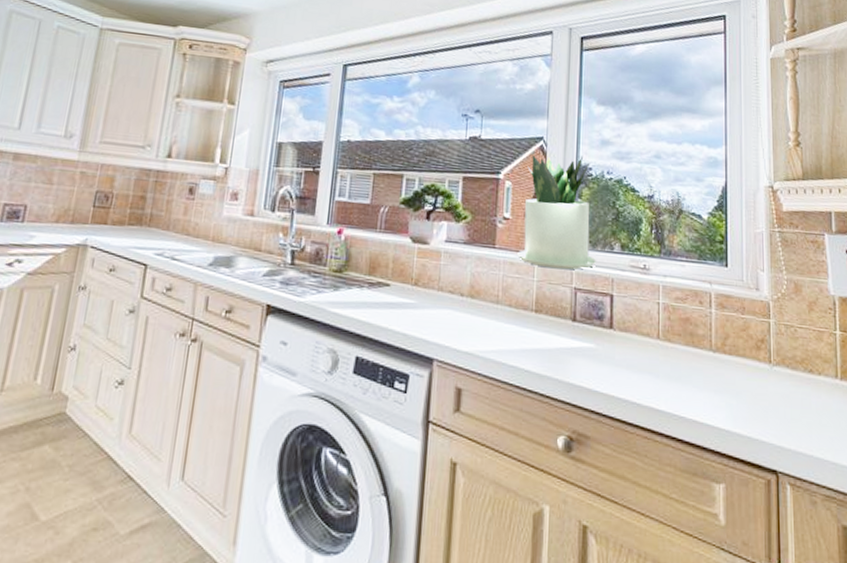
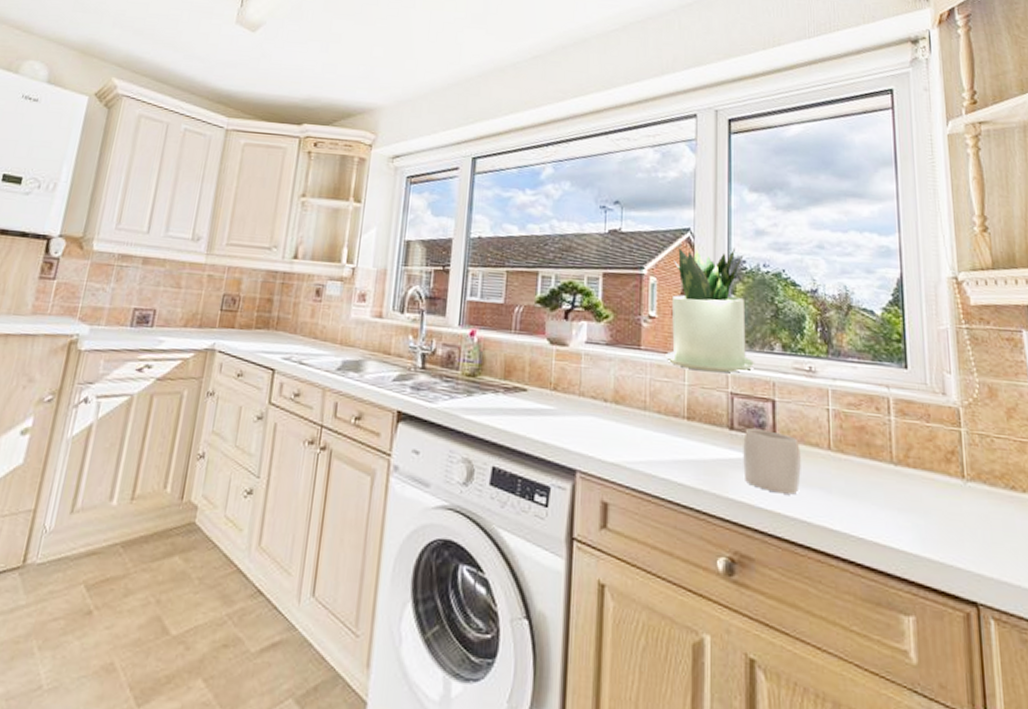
mug: none [583,320,634,379] -> present [743,428,801,495]

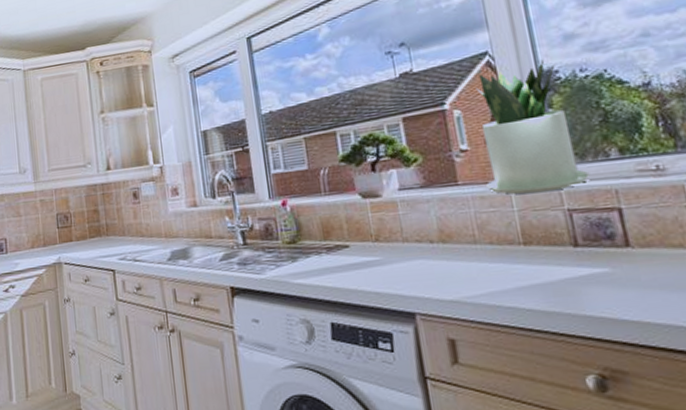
mug: present [743,428,801,495] -> none [591,240,668,303]

